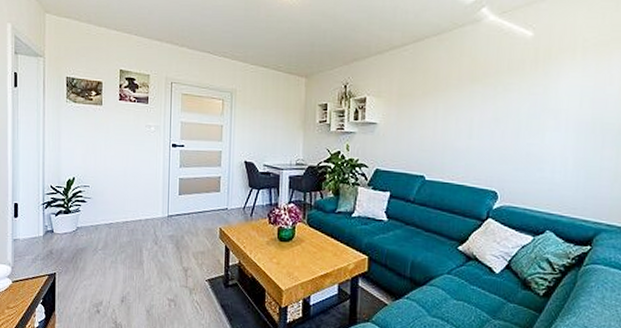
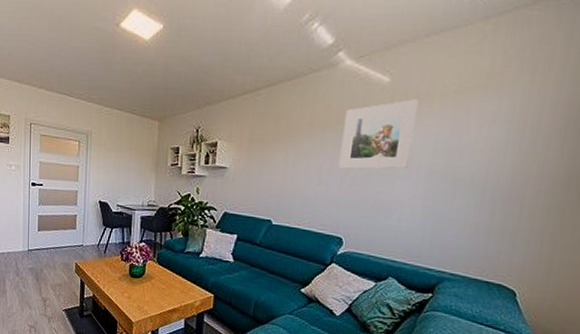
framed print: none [489,52,561,122] -> present [338,99,418,169]

